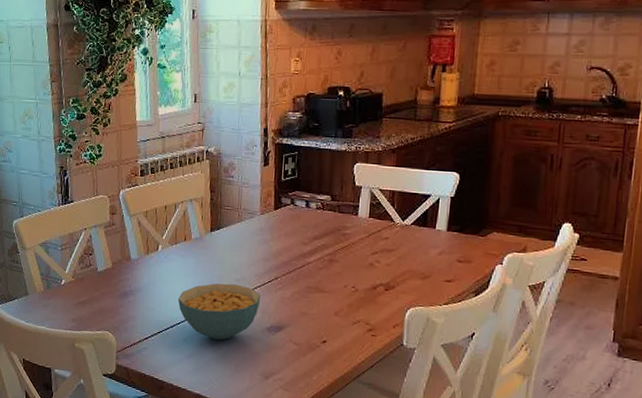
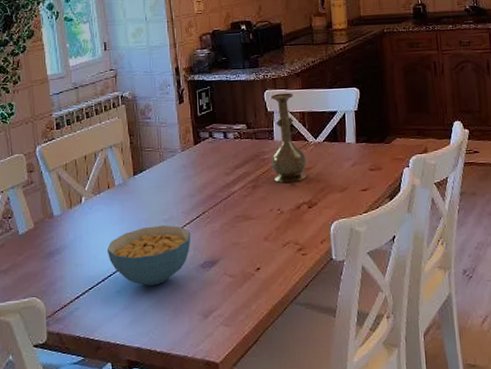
vase: none [351,168,391,262] -> present [271,93,307,183]

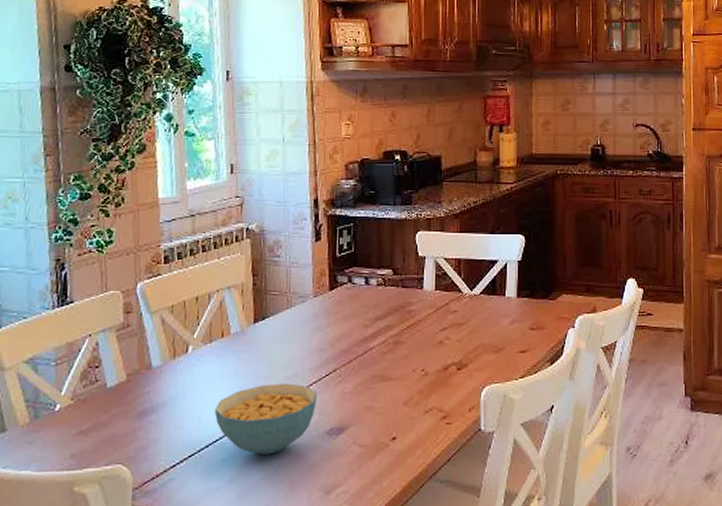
vase: present [271,93,307,183] -> none [418,236,460,339]

